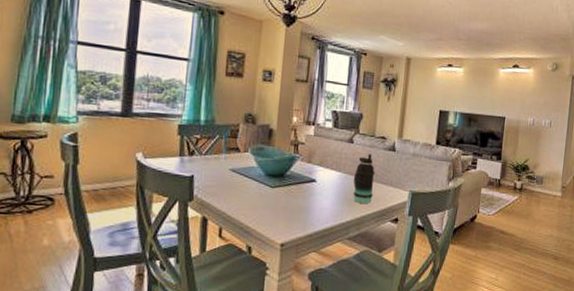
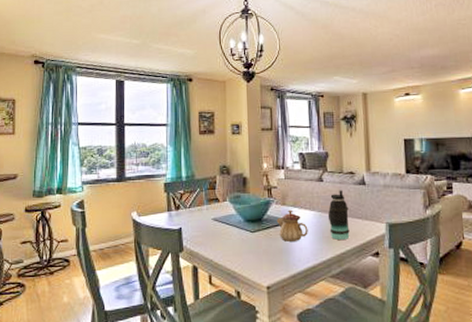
teapot: none [299,168,332,201] -> present [276,209,308,242]

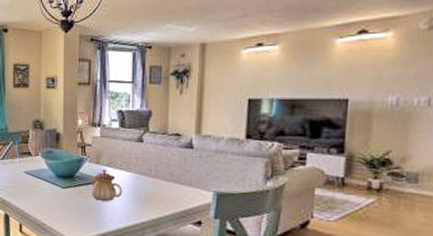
bottle: present [327,190,350,240] -> none [145,152,170,205]

